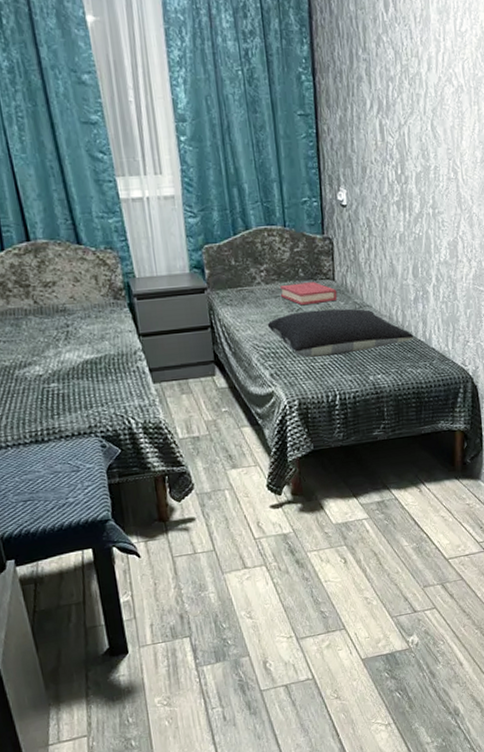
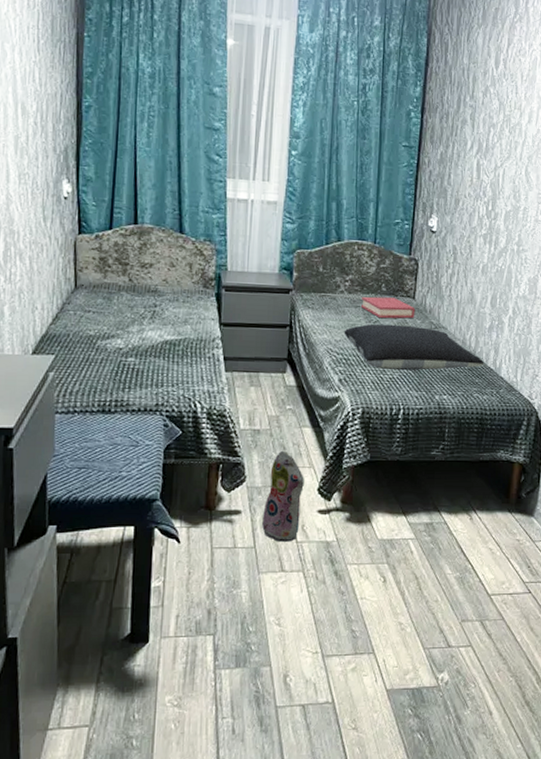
plush toy: none [216,453,255,542] -> present [262,450,304,542]

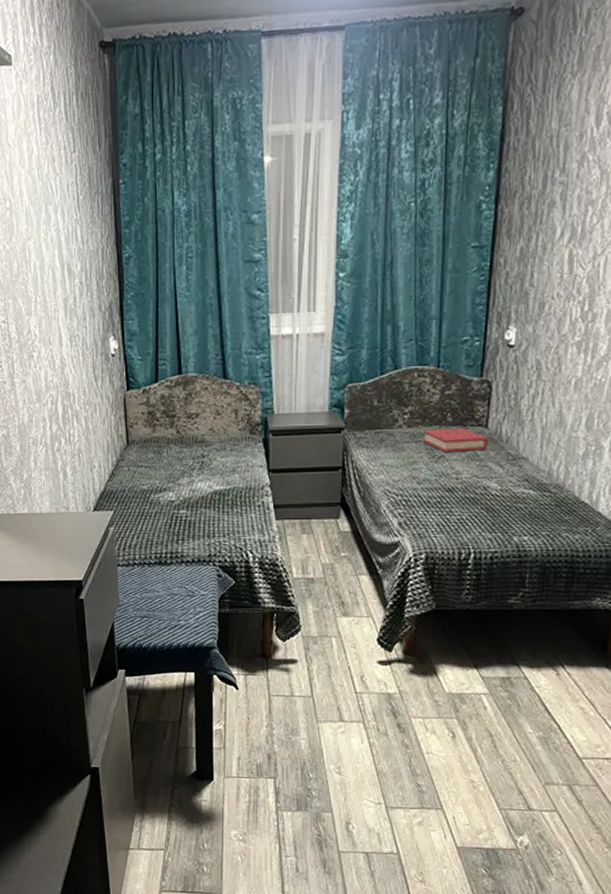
plush toy: present [262,450,304,542] -> none [319,599,362,692]
pillow: present [344,324,484,370] -> none [403,458,576,511]

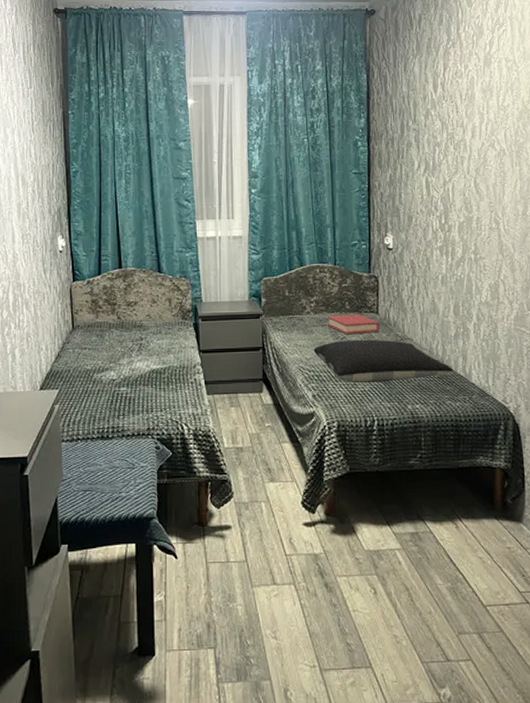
pillow: none [403,458,576,511] -> present [313,339,454,384]

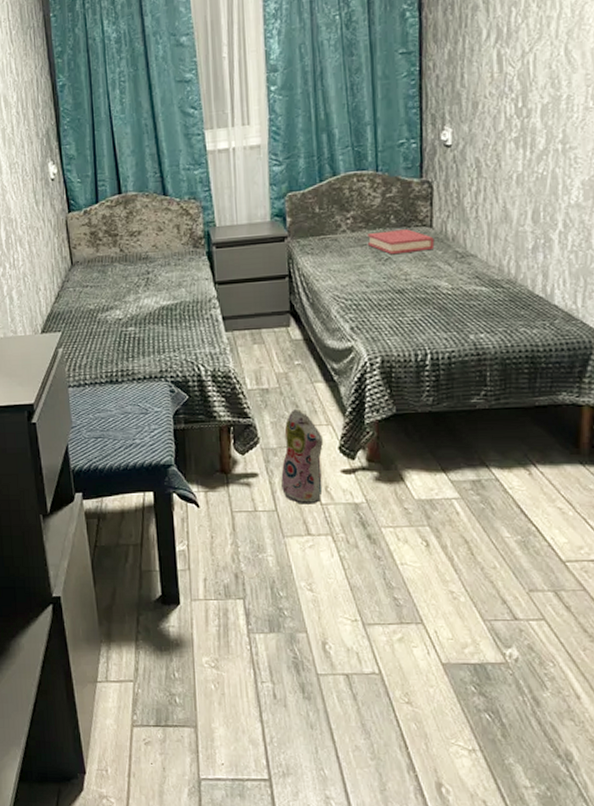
plush toy: none [251,466,288,555] -> present [281,408,323,504]
pillow: present [313,339,454,384] -> none [350,258,530,312]

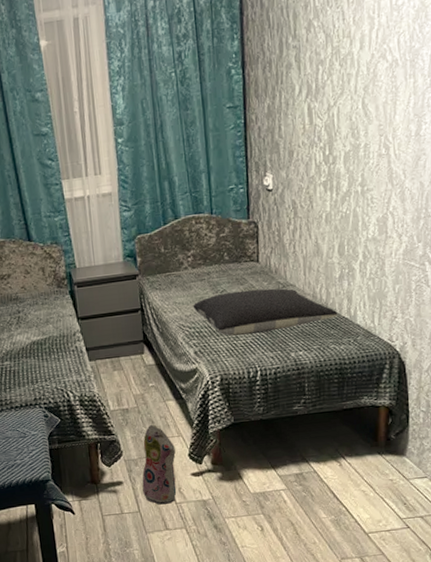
pillow: none [350,258,530,312] -> present [193,288,338,336]
hardback book: present [367,229,435,255] -> none [205,264,261,288]

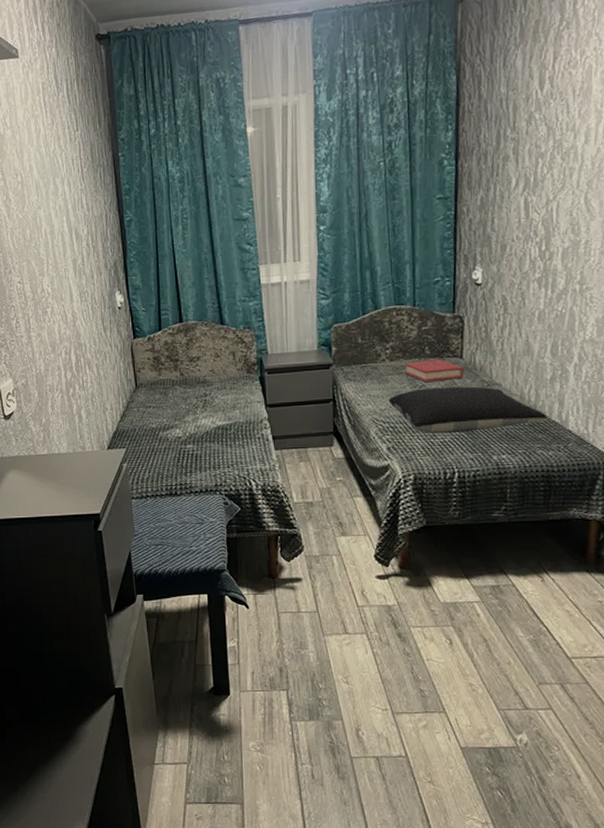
plush toy: present [142,424,177,505] -> none [322,520,360,606]
hardback book: none [205,264,261,288] -> present [404,359,464,383]

